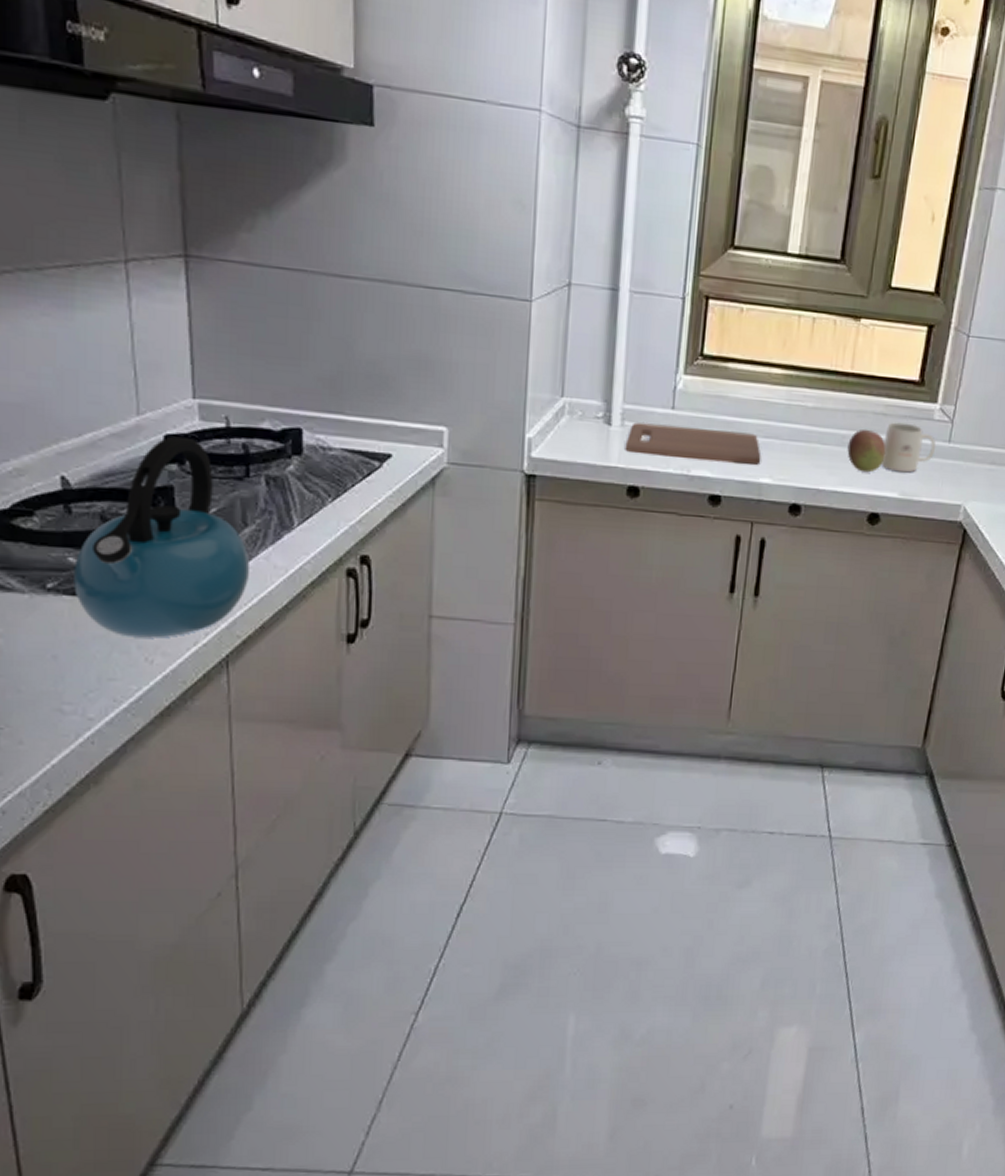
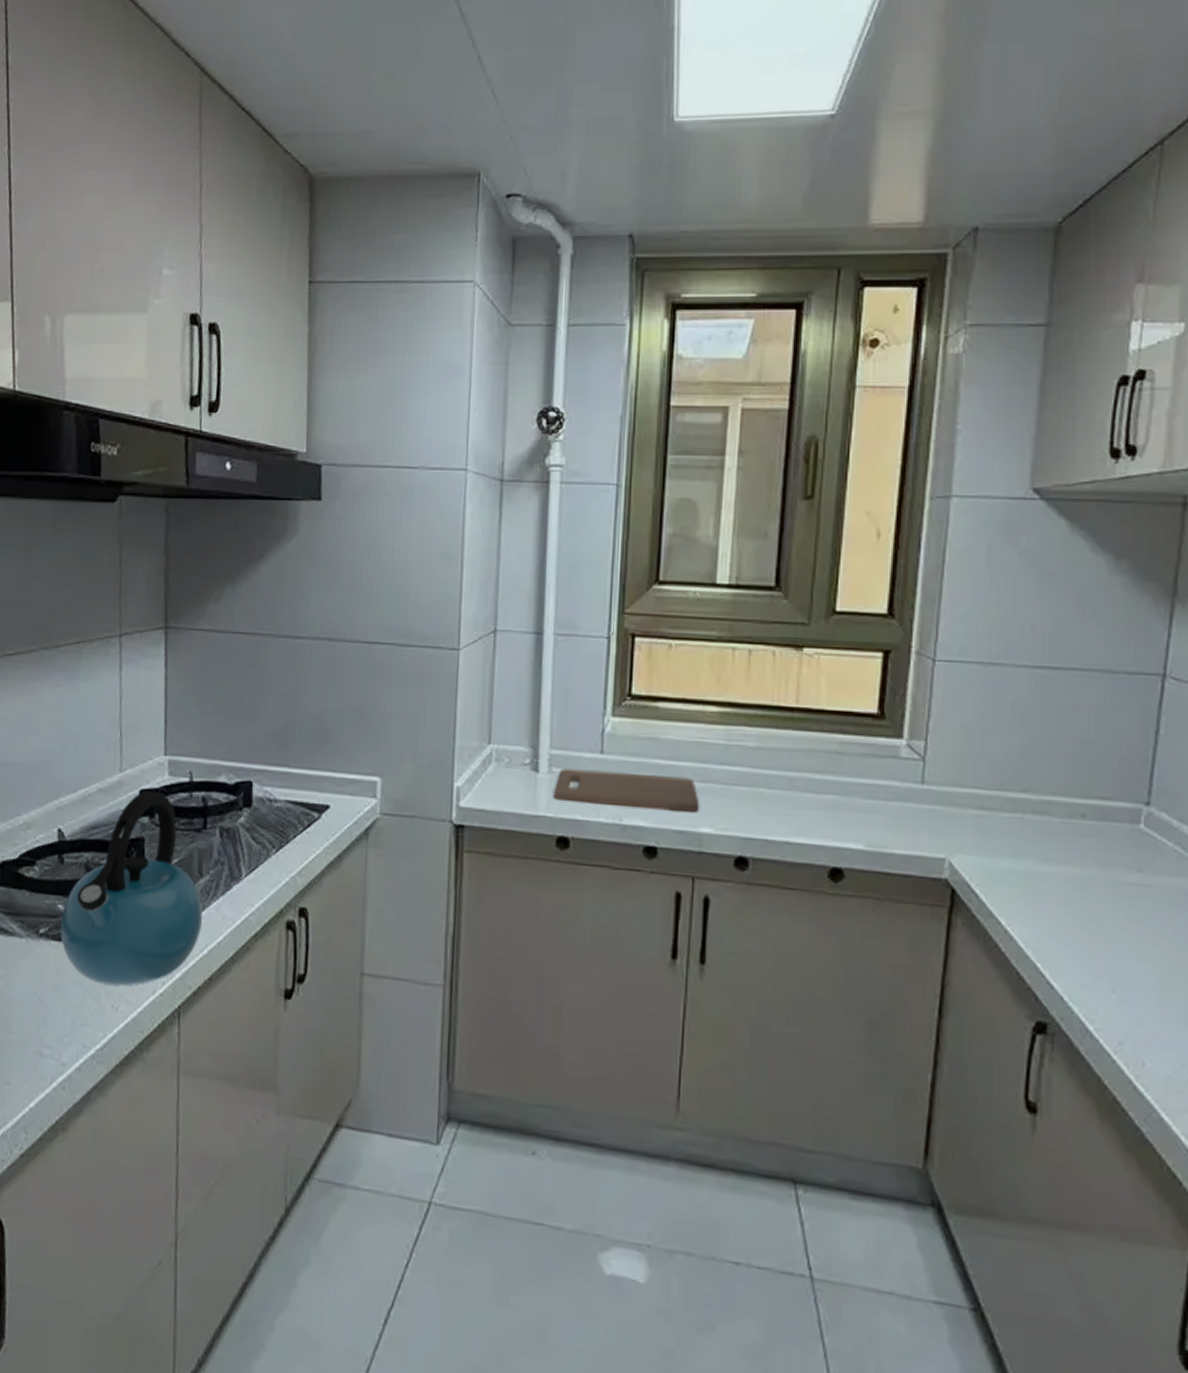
fruit: present [847,430,886,473] -> none [798,771,845,821]
mug: present [882,422,937,473] -> none [841,761,907,820]

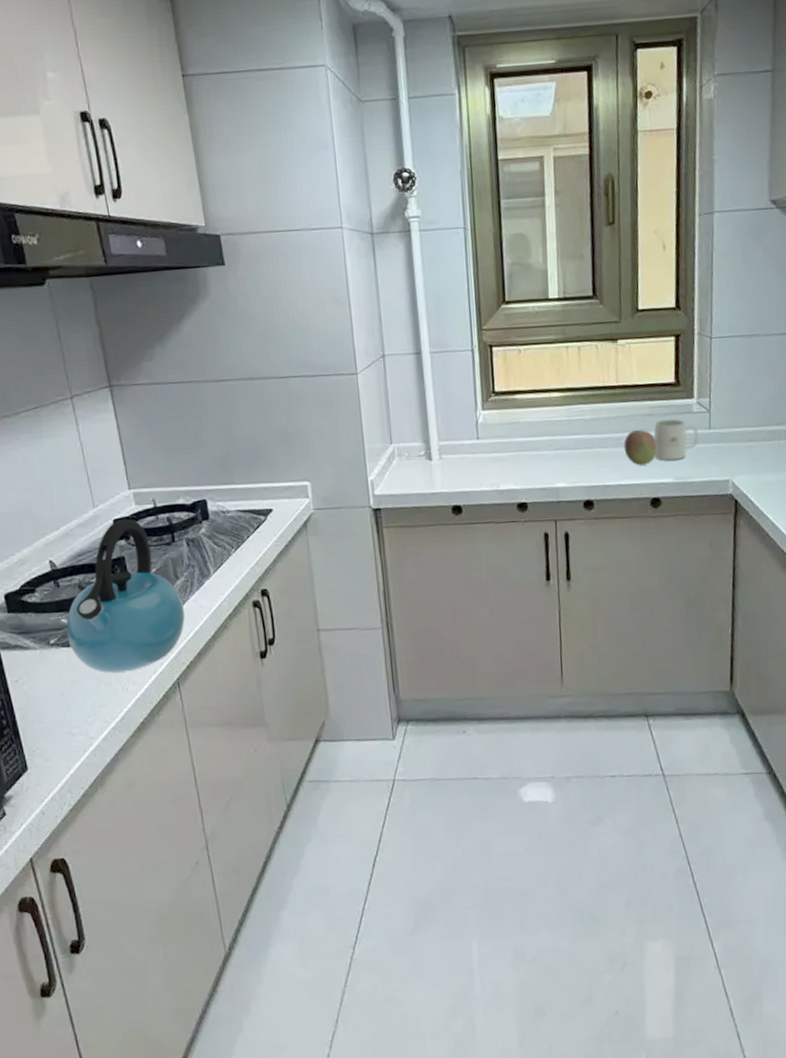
cutting board: present [553,768,700,812] -> none [445,448,555,480]
fruit: none [798,771,845,821] -> present [624,430,657,466]
mug: none [841,761,907,820] -> present [653,419,699,461]

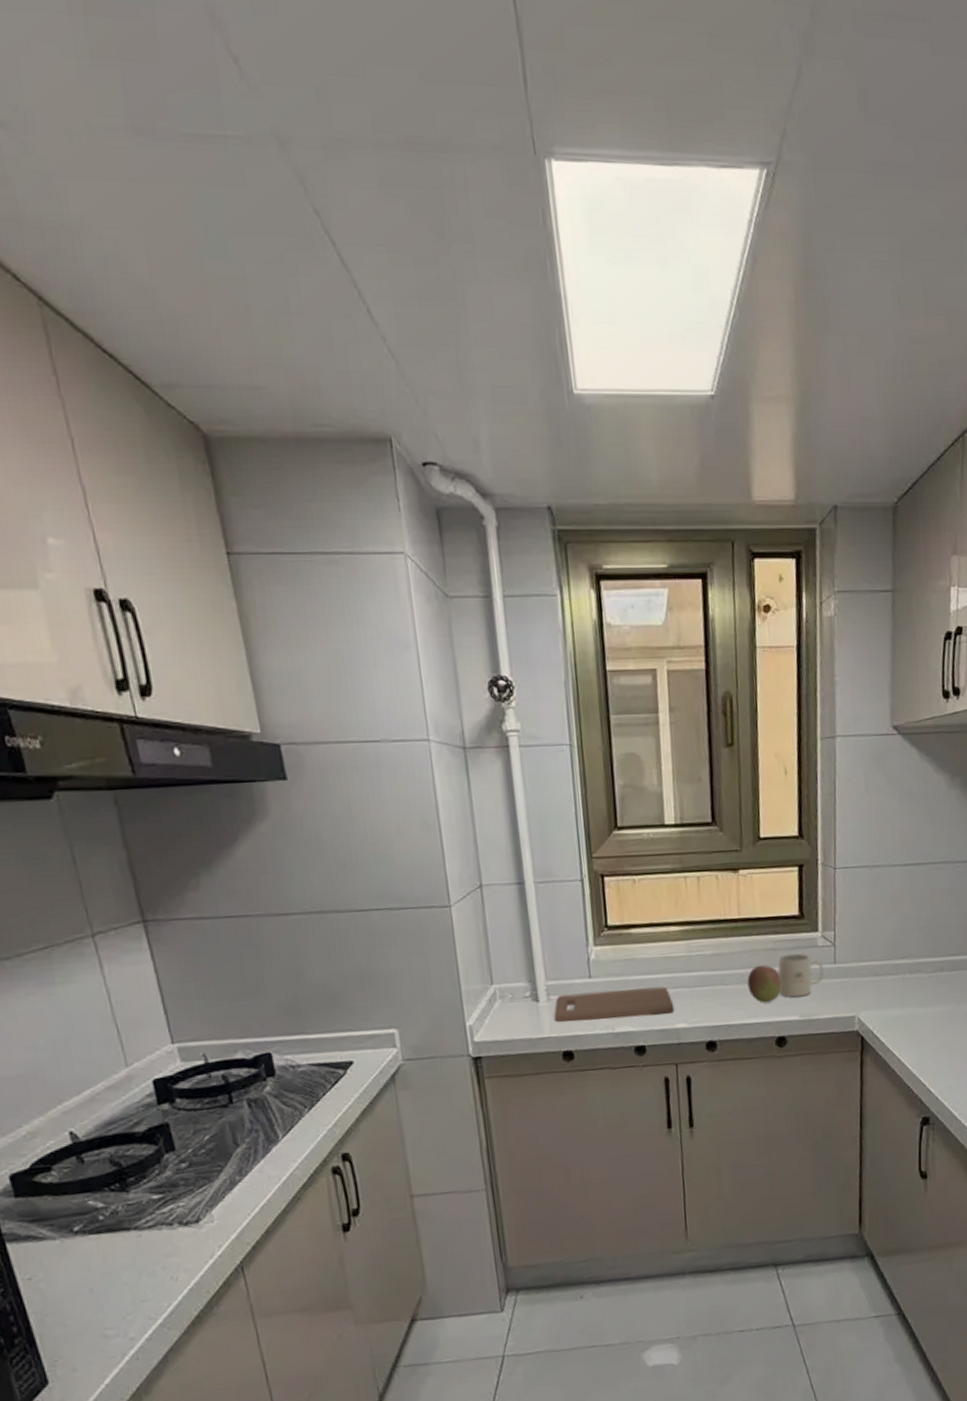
kettle: present [66,518,185,673] -> none [94,1078,248,1261]
cutting board: none [445,448,555,480] -> present [554,986,674,1023]

